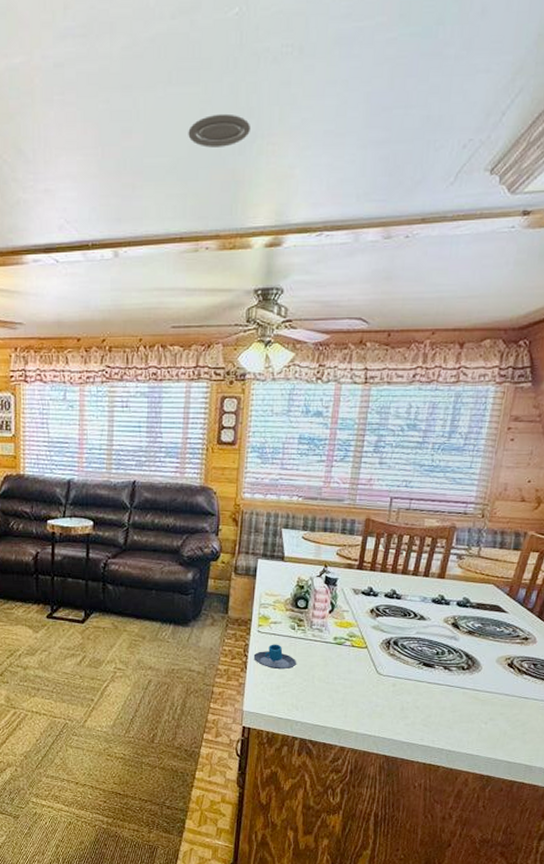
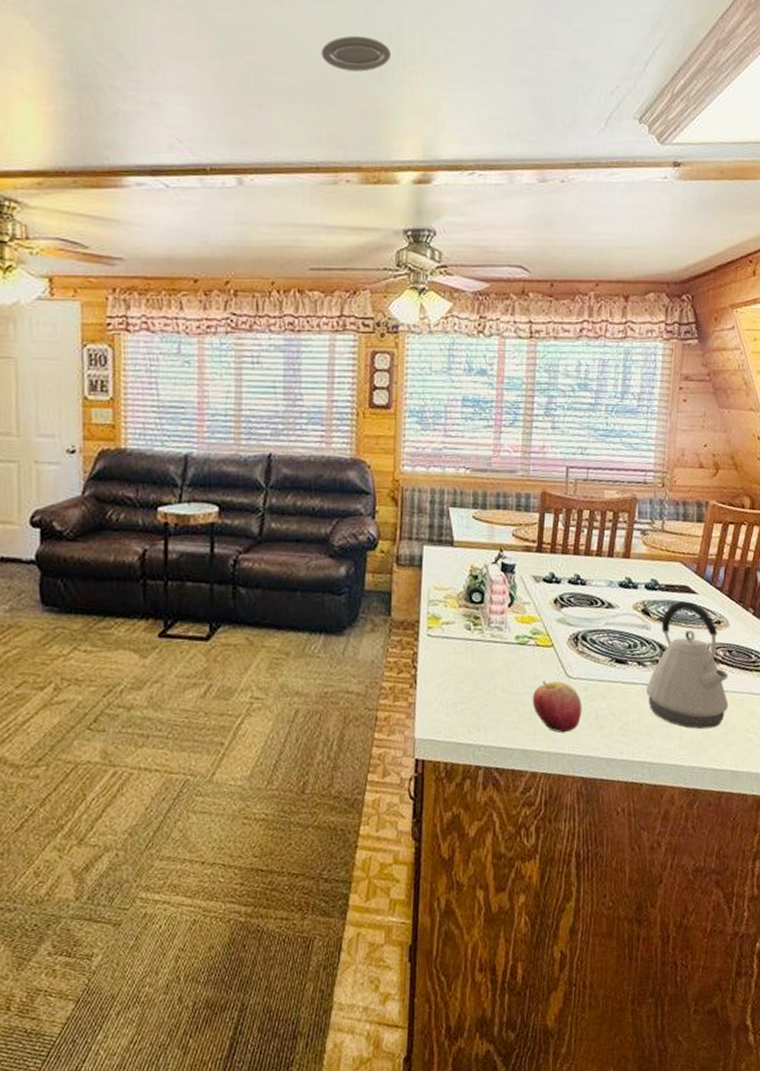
mug: present [253,644,297,670] -> none [424,649,476,682]
apple: none [345,675,390,719] -> present [532,681,582,733]
kettle: none [450,619,532,728] -> present [647,601,729,730]

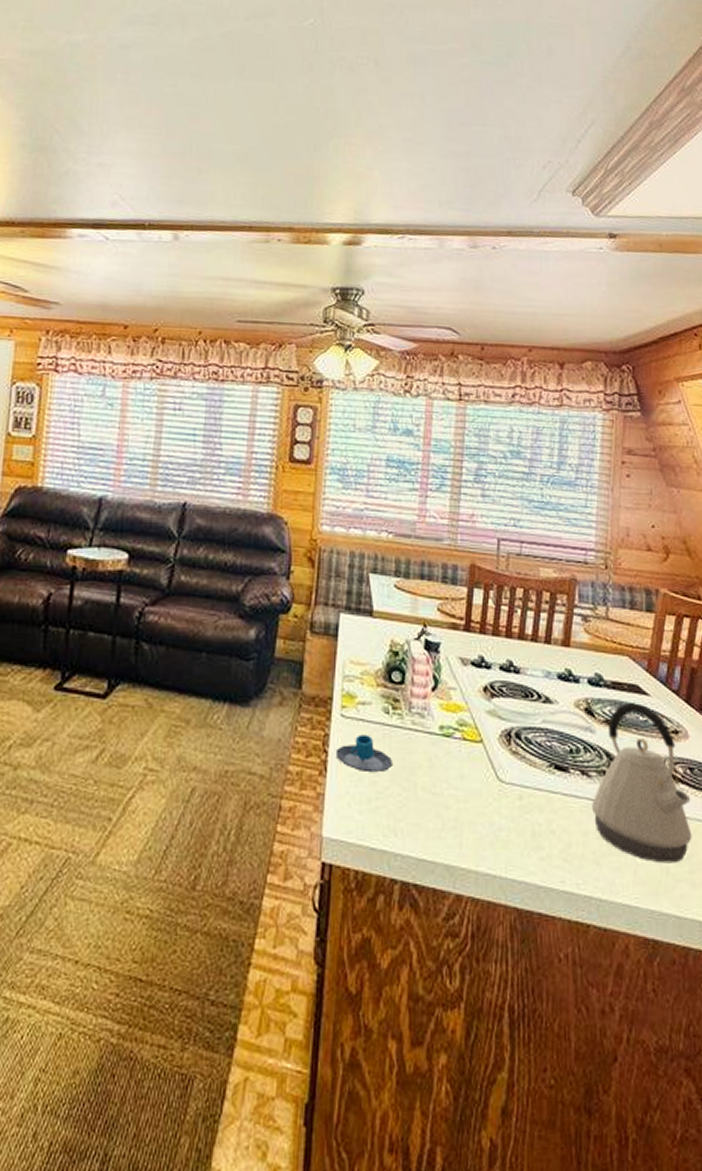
recessed light: present [321,35,390,72] -> none [260,110,326,142]
mug: none [424,649,476,682] -> present [335,734,393,773]
apple: present [532,681,582,733] -> none [457,783,516,850]

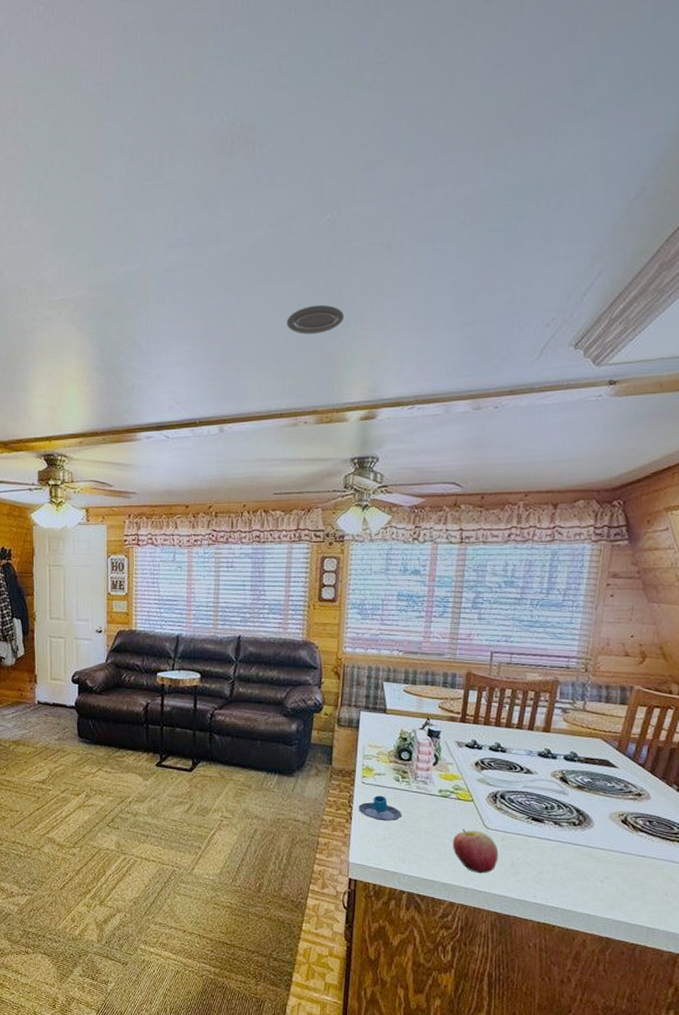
recessed light: none [260,110,326,142] -> present [287,304,344,335]
apple: none [457,783,516,850] -> present [452,829,499,874]
kettle: present [592,703,692,864] -> none [562,773,648,888]

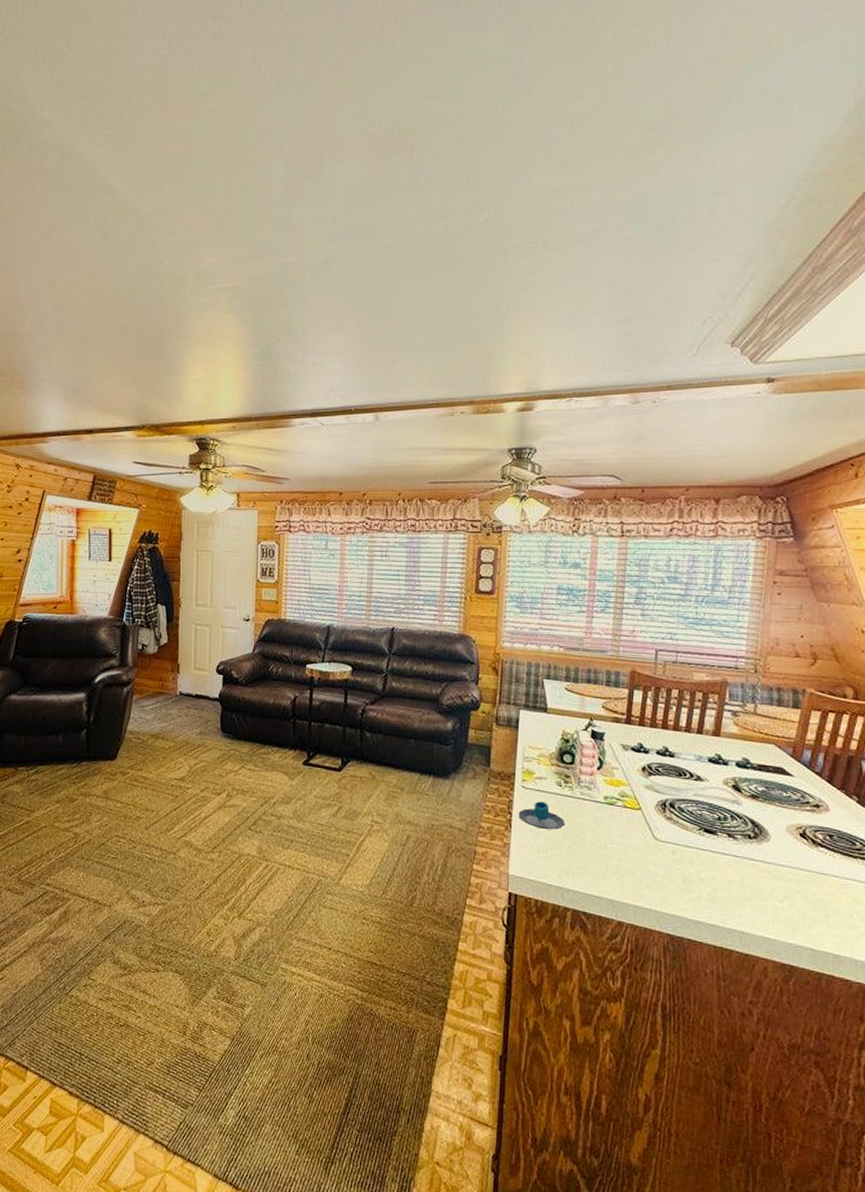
recessed light: present [287,304,344,335] -> none [443,298,500,327]
apple: present [452,829,499,874] -> none [619,840,669,890]

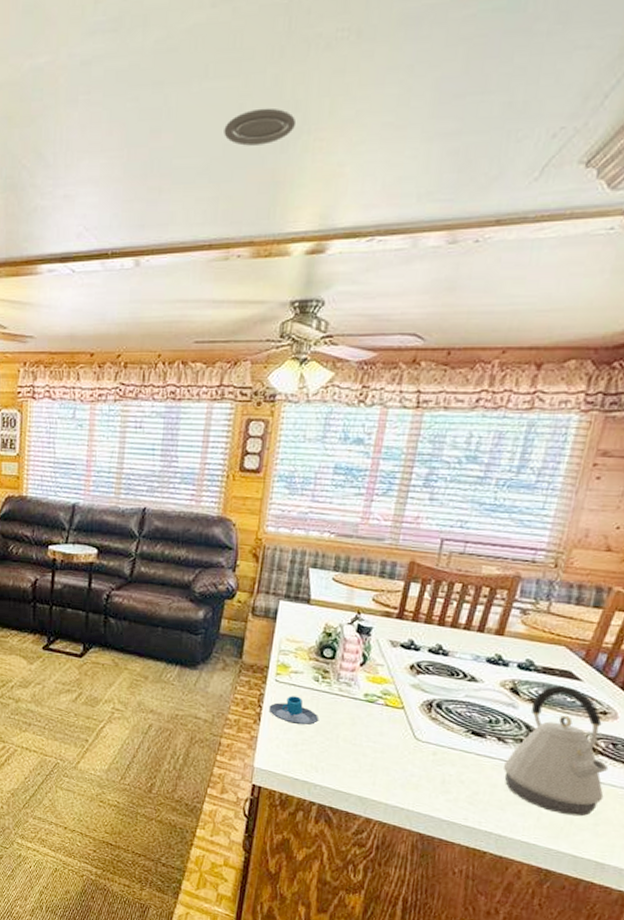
recessed light: none [443,298,500,327] -> present [224,108,295,146]
kettle: none [737,782,829,909] -> present [504,686,609,817]

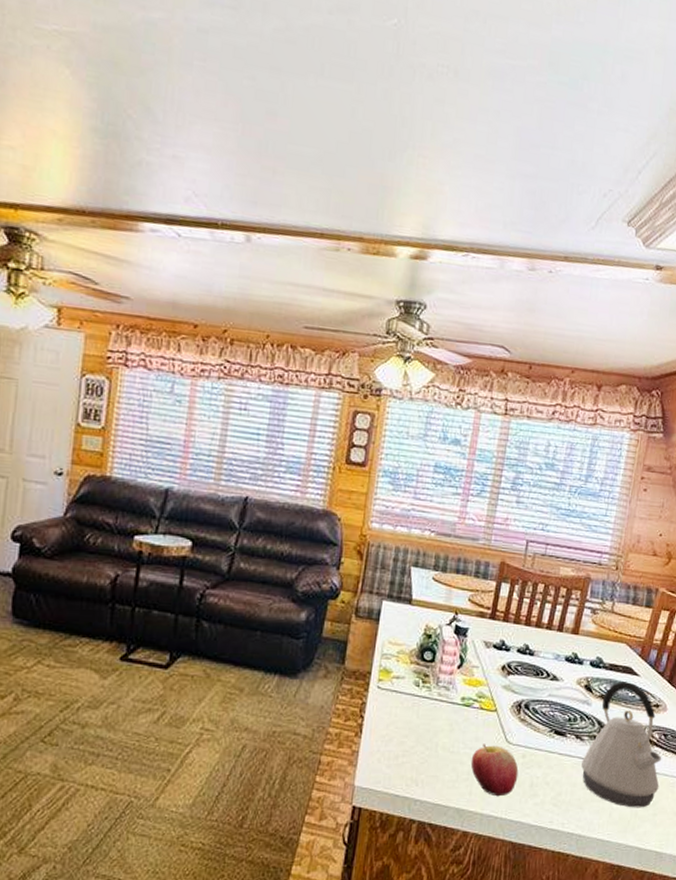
recessed light: present [224,108,295,146] -> none [337,115,402,151]
mug: present [268,696,319,725] -> none [370,703,420,735]
apple: none [374,739,429,790] -> present [470,744,519,797]

